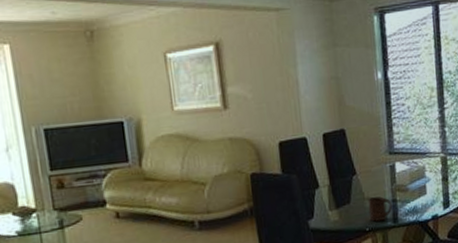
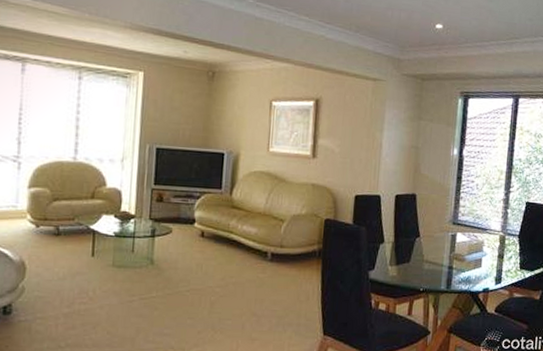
cup: present [367,196,393,222] -> none [425,261,449,284]

